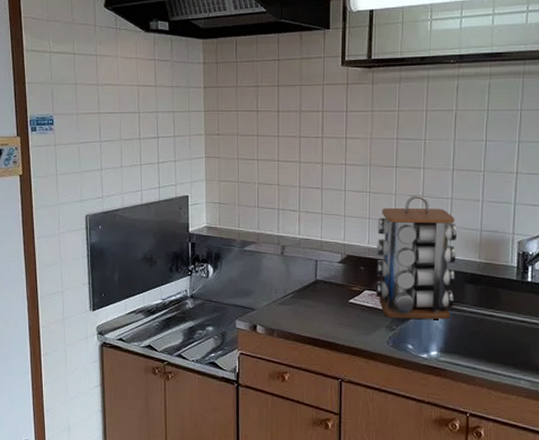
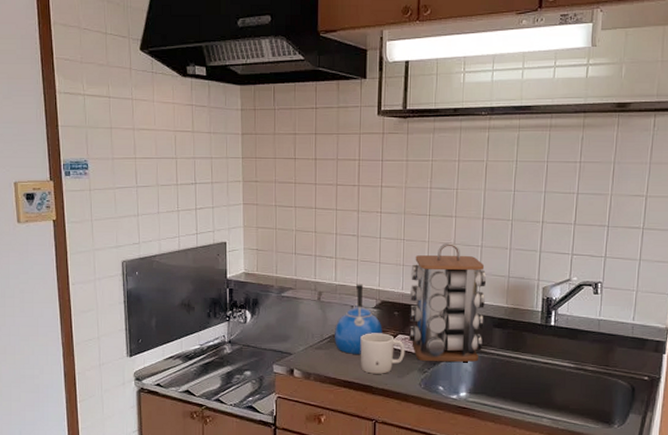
kettle: none [298,238,348,310] -> present [335,284,383,354]
mug: none [325,288,372,331] -> present [360,333,405,374]

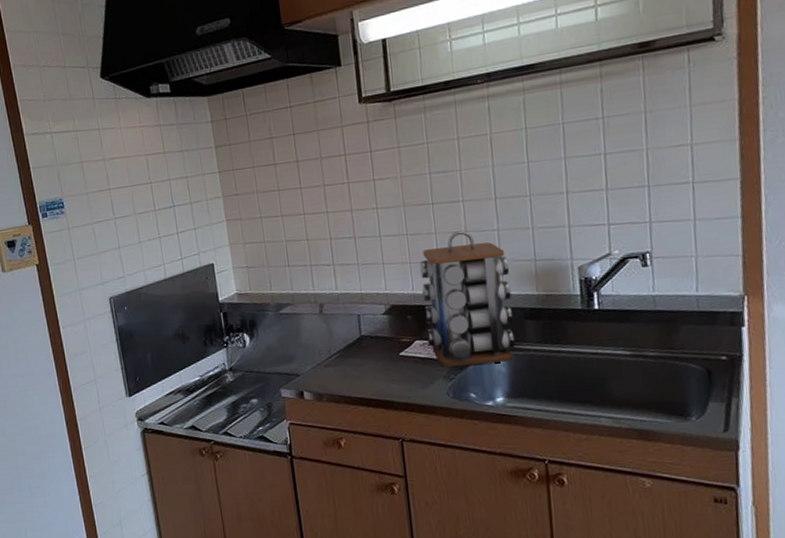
kettle: present [335,284,383,354] -> none [343,289,397,368]
mug: present [360,333,405,374] -> none [372,340,426,388]

